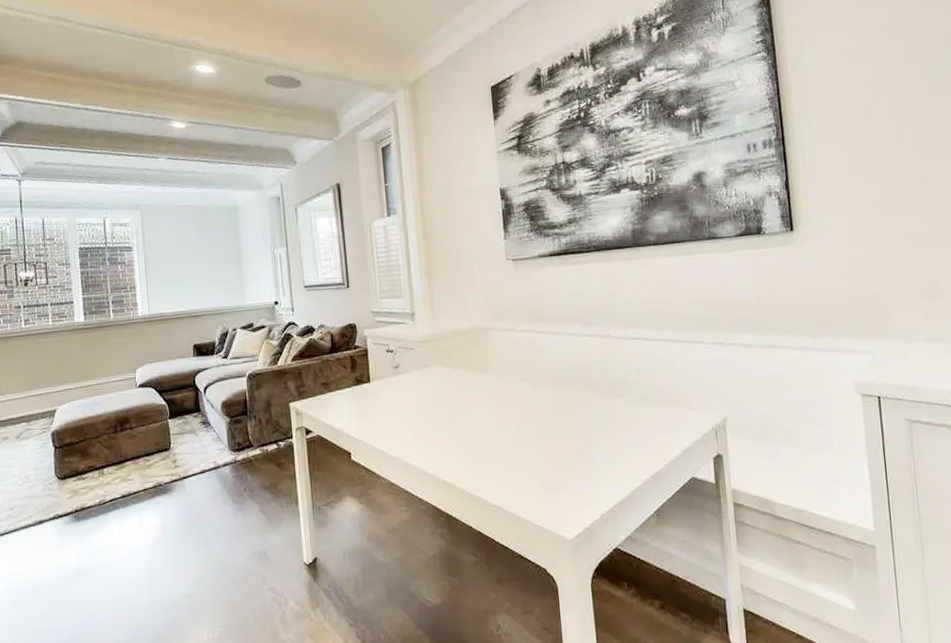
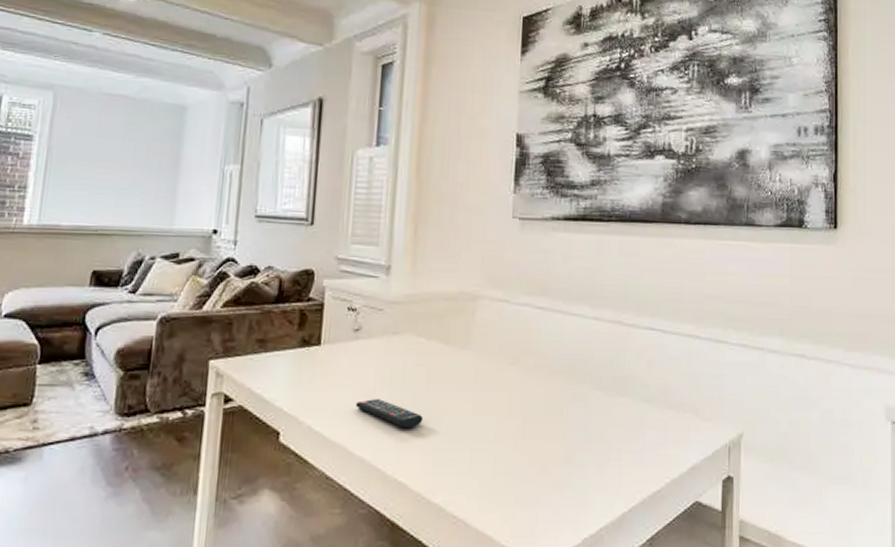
remote control: none [404,418,459,441] -> present [355,398,424,429]

